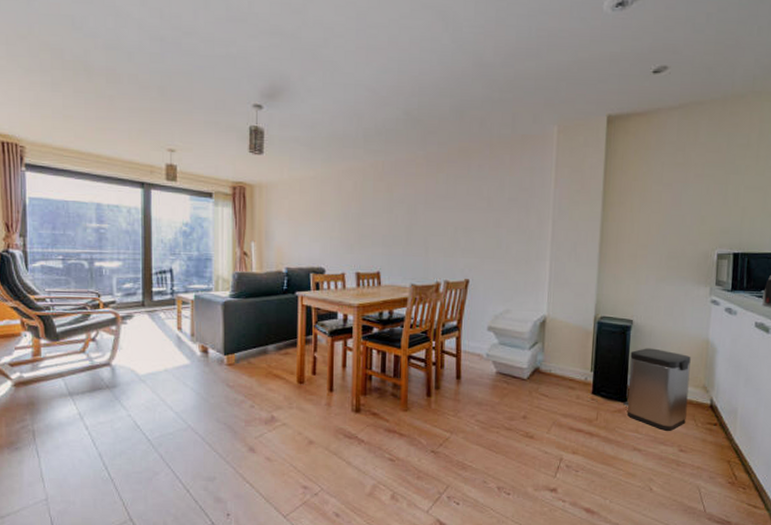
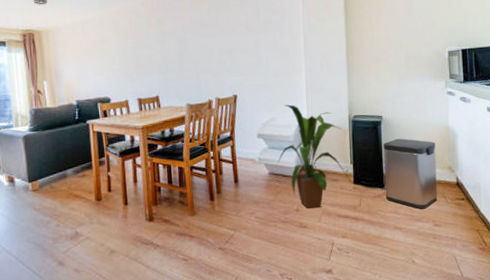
house plant: none [508,296,590,417] -> present [277,104,351,208]

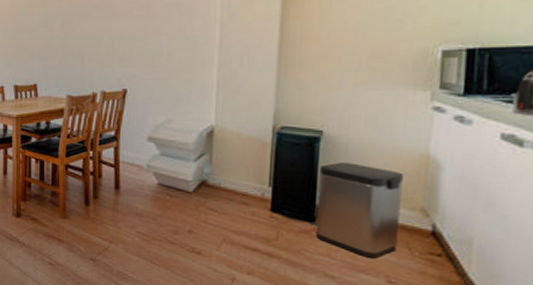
house plant: present [277,104,351,208] -> none [170,105,268,233]

